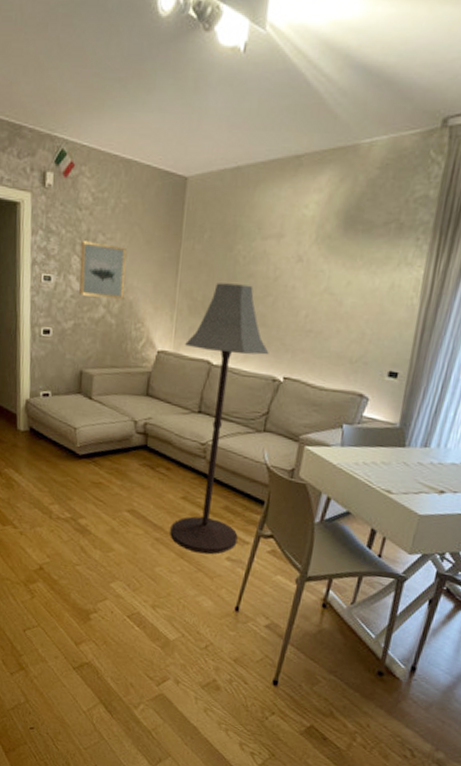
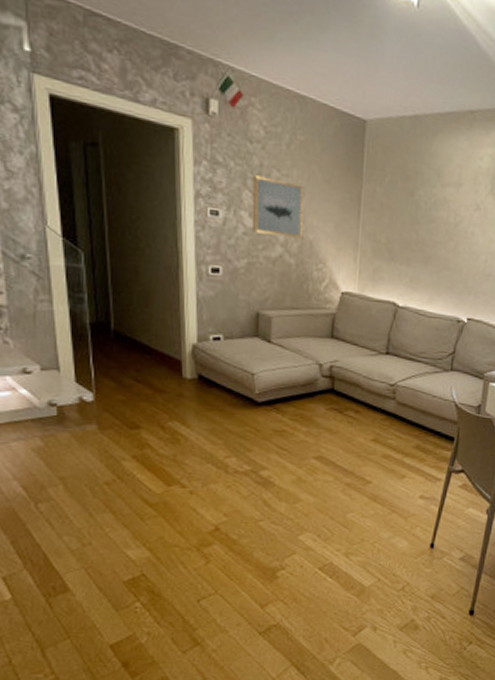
floor lamp: present [170,283,269,554] -> none [361,226,453,495]

